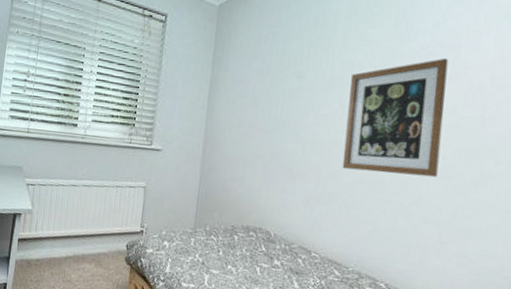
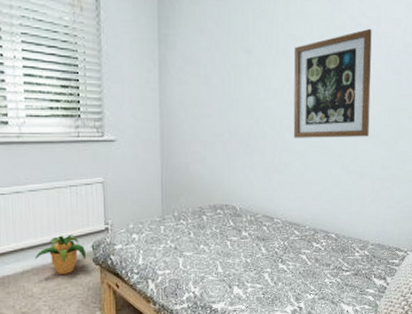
potted plant: none [77,230,121,267] -> present [34,235,86,274]

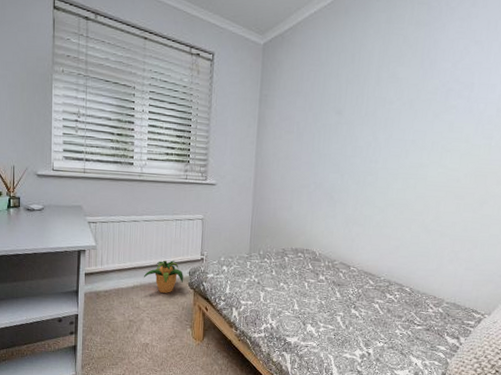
wall art: present [293,28,372,138] -> none [375,93,464,198]

